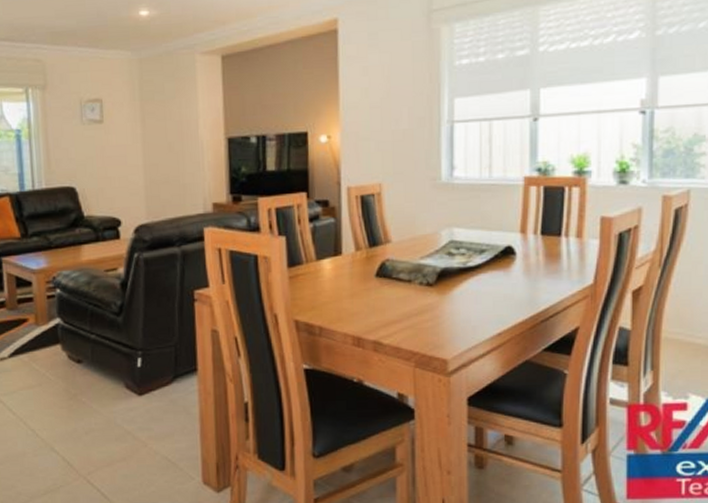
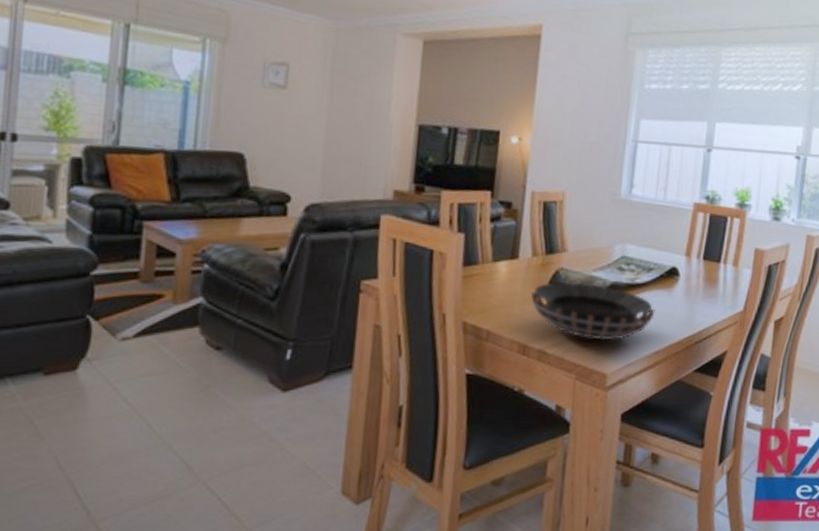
decorative bowl: none [358,272,493,327] -> present [530,282,655,341]

